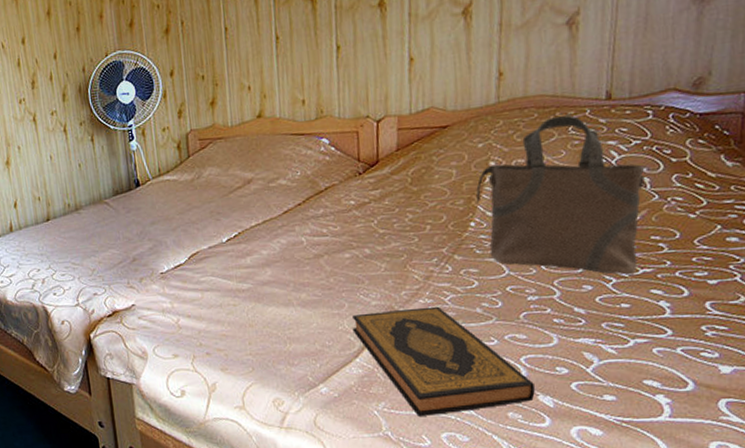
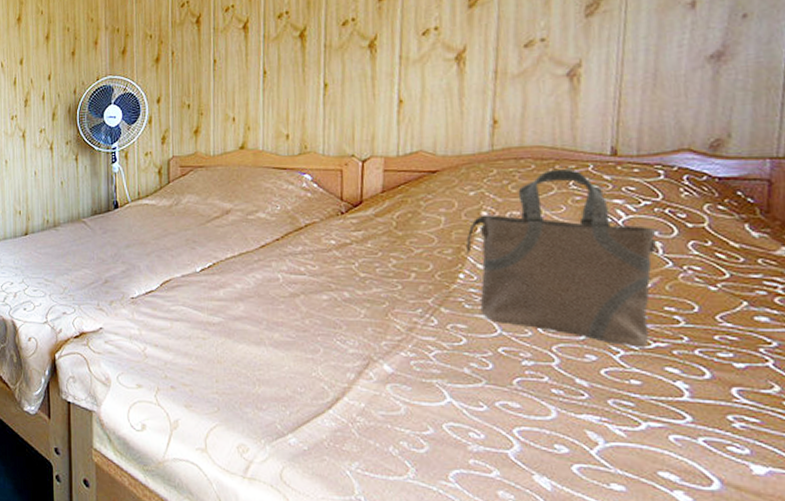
hardback book: present [352,306,535,416] -> none [327,361,530,484]

